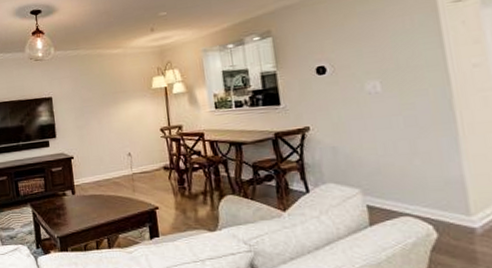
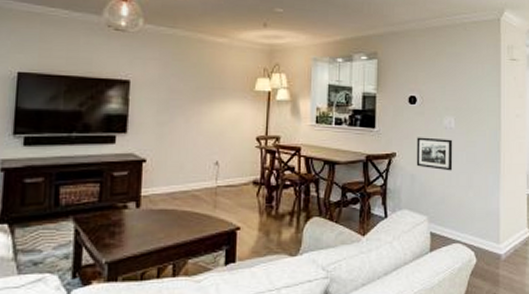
picture frame: none [332,104,387,139] -> present [416,137,453,171]

